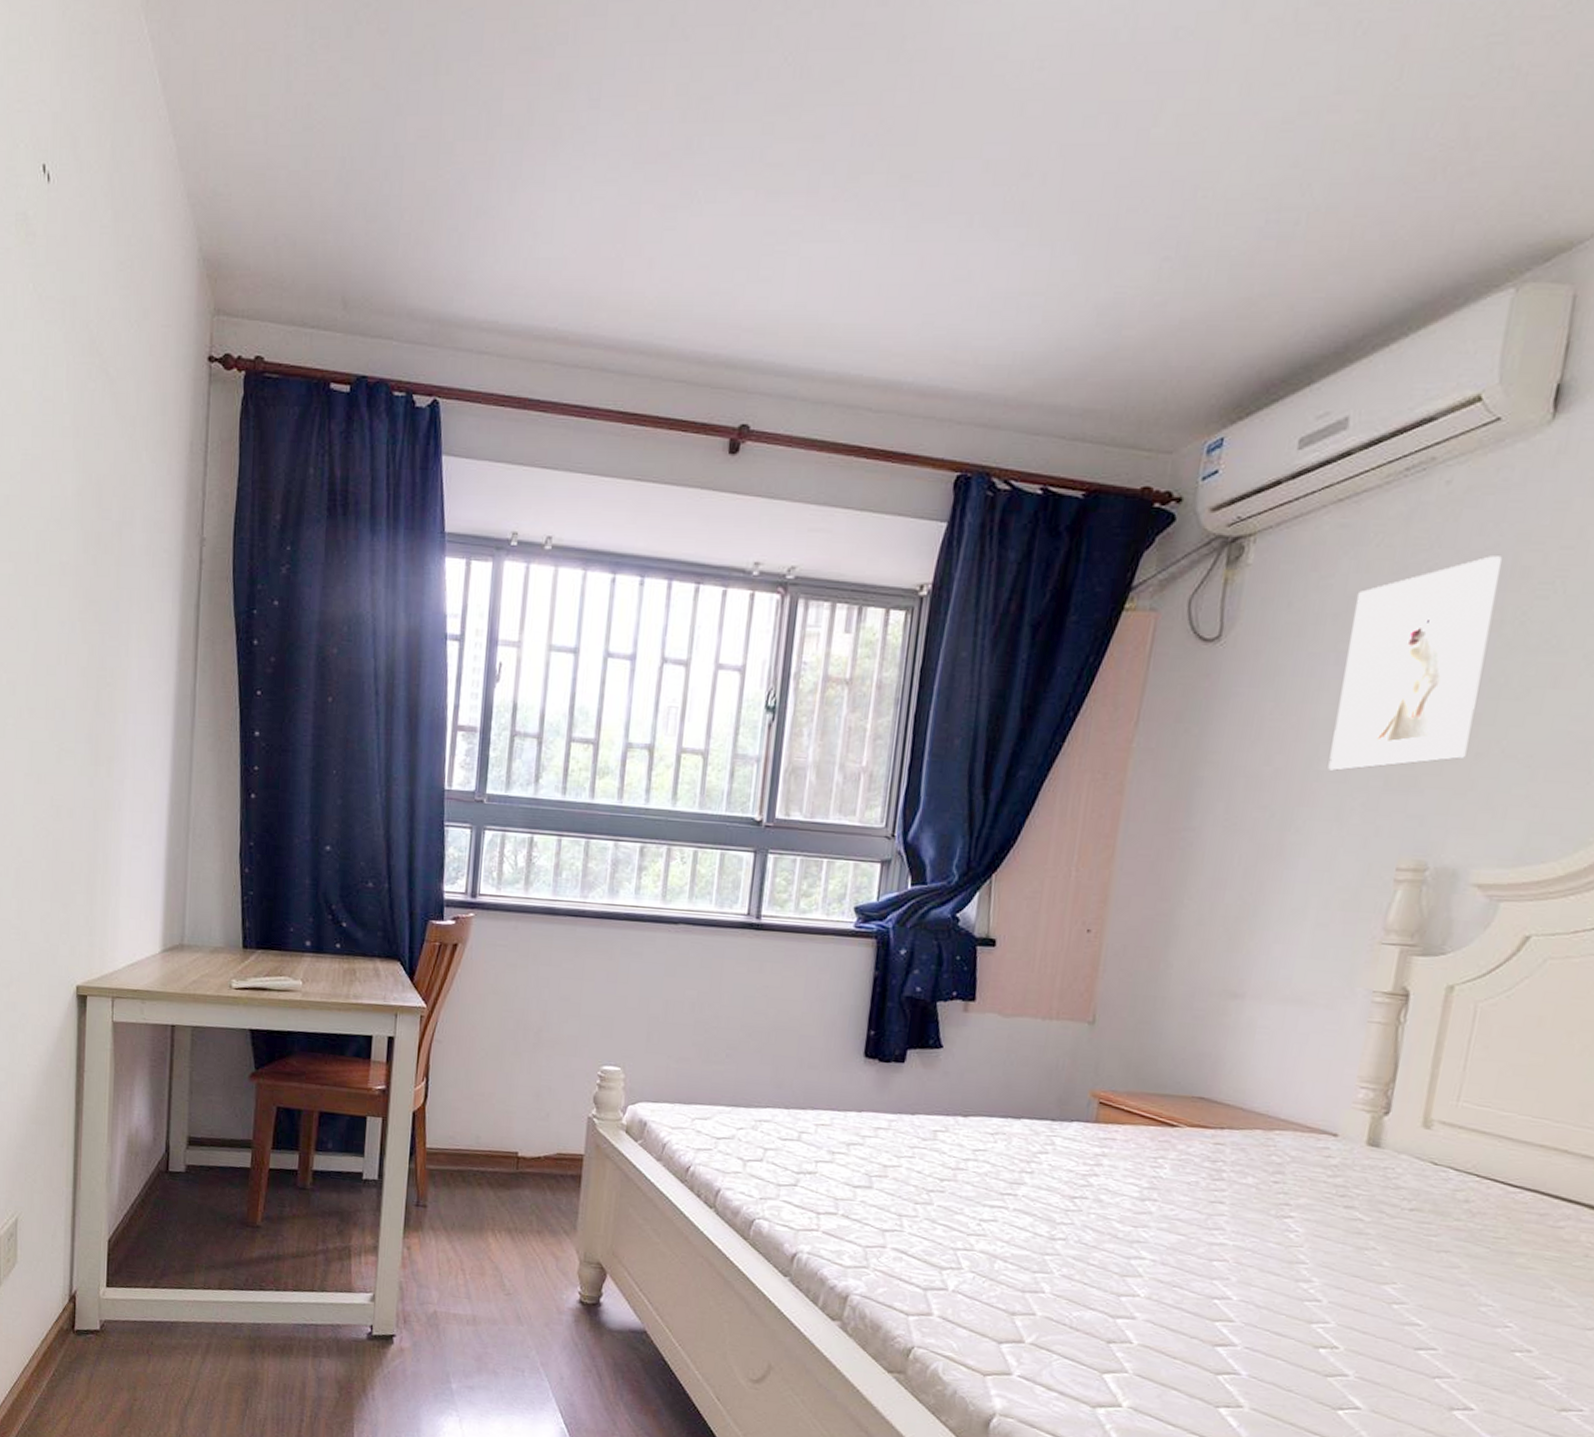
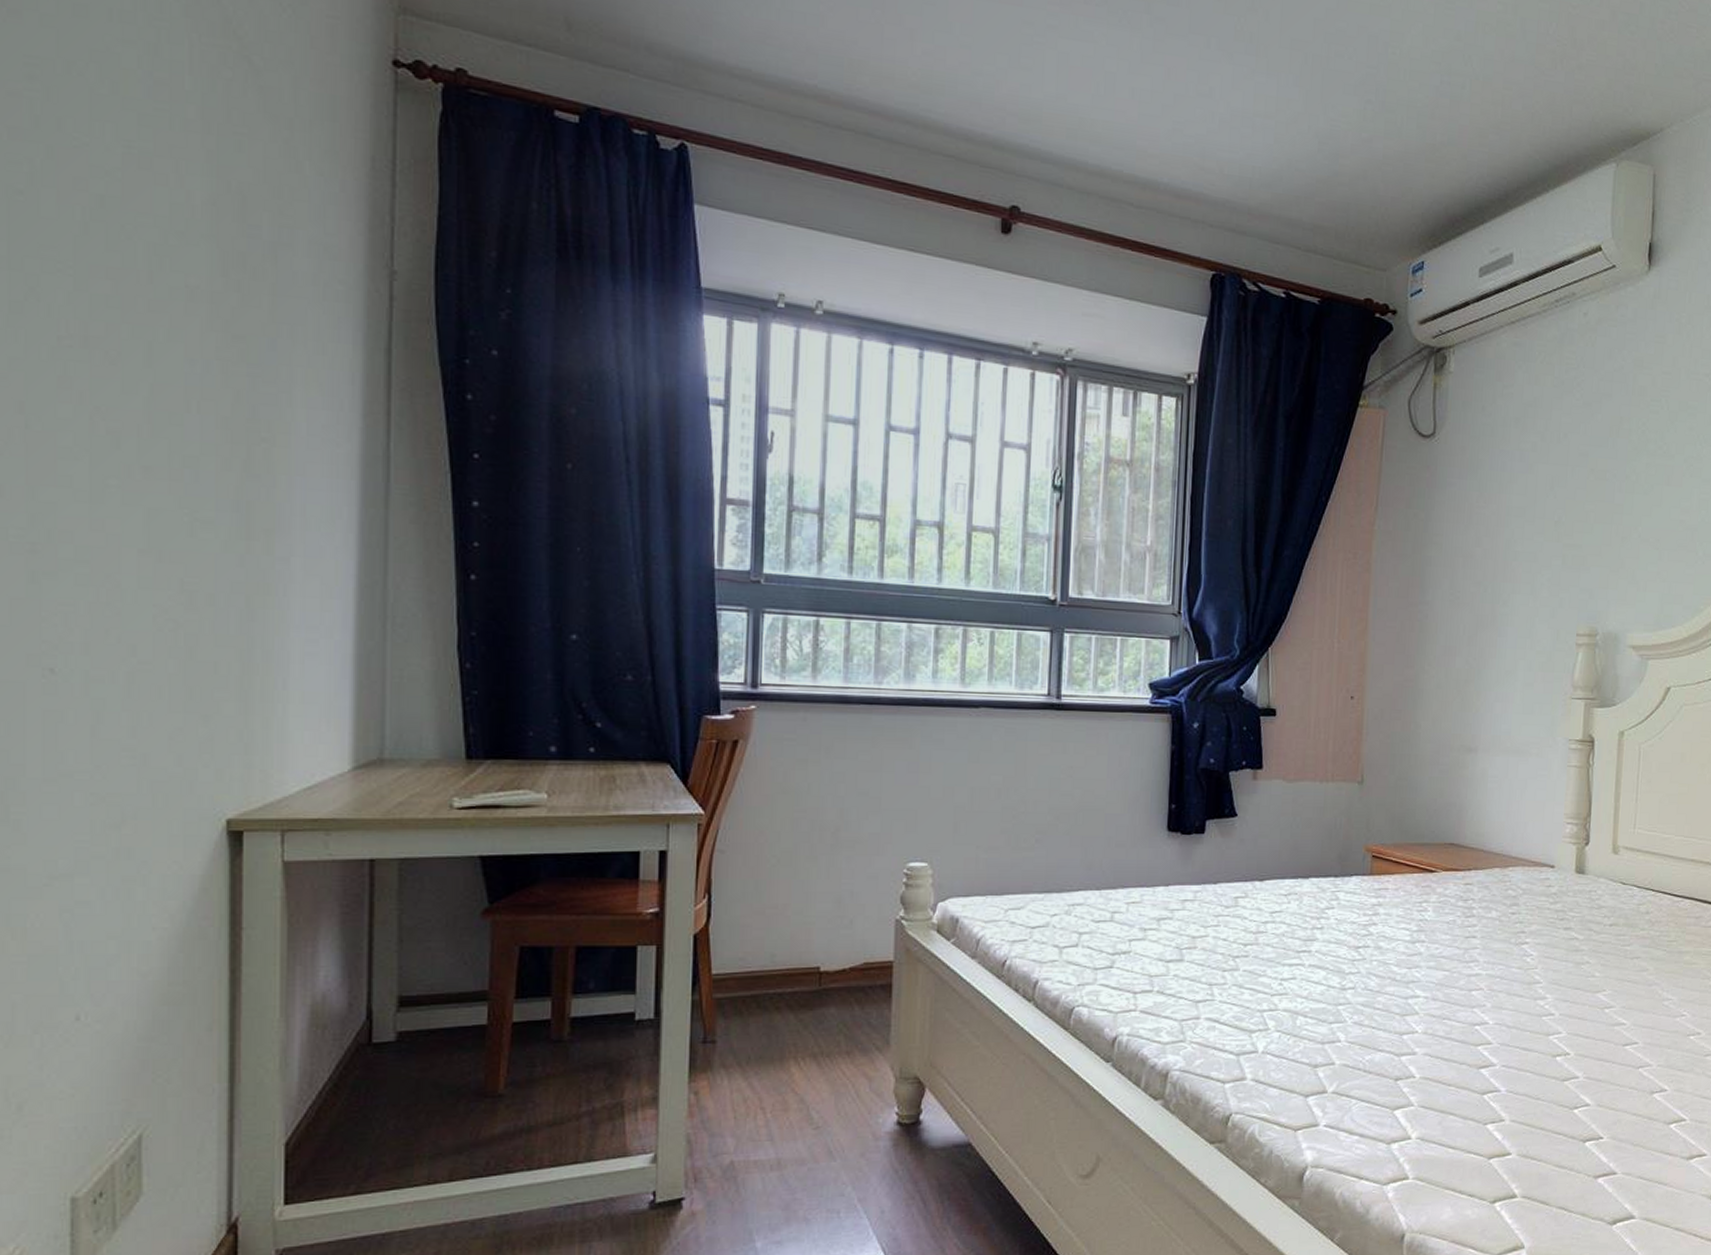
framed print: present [1328,556,1502,771] -> none [1522,376,1626,552]

